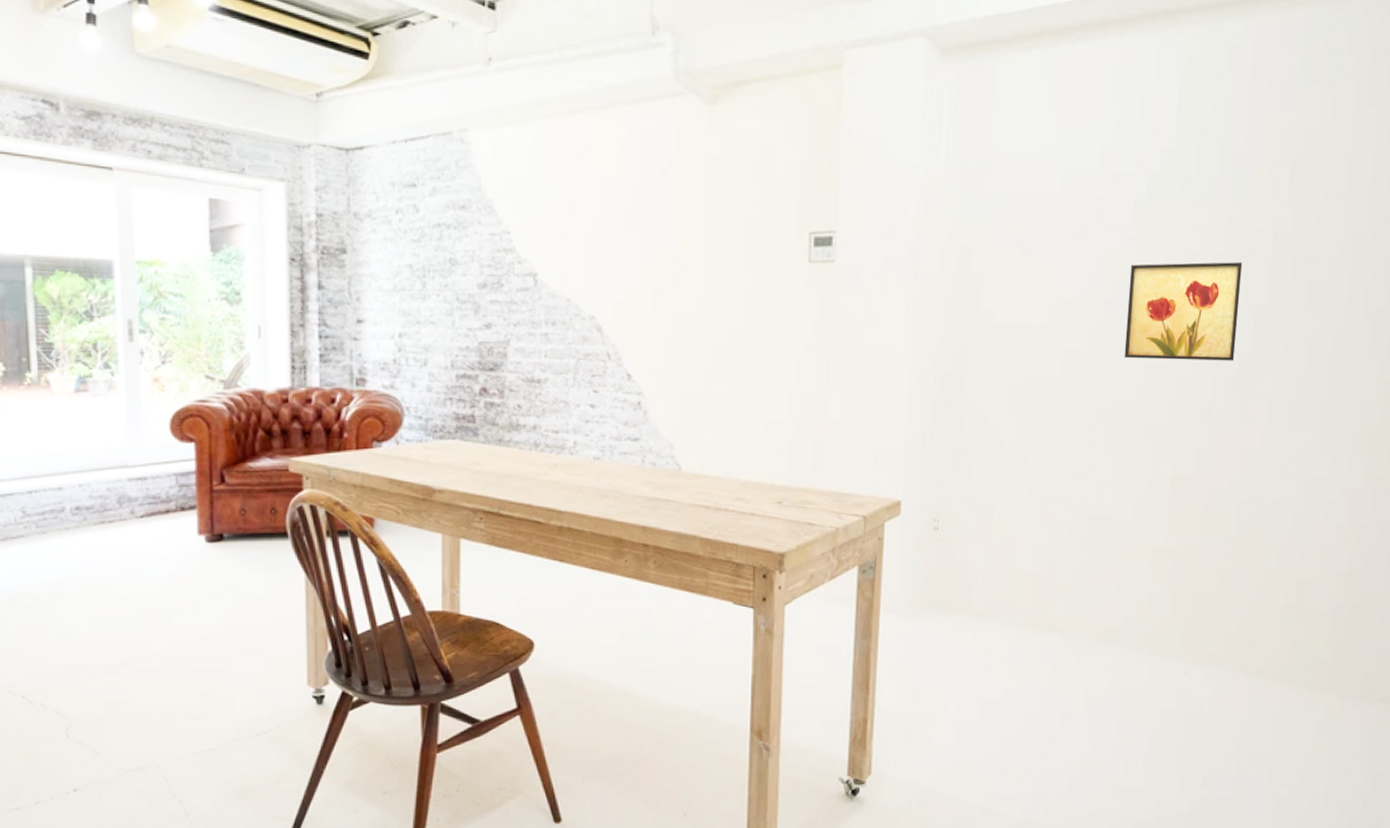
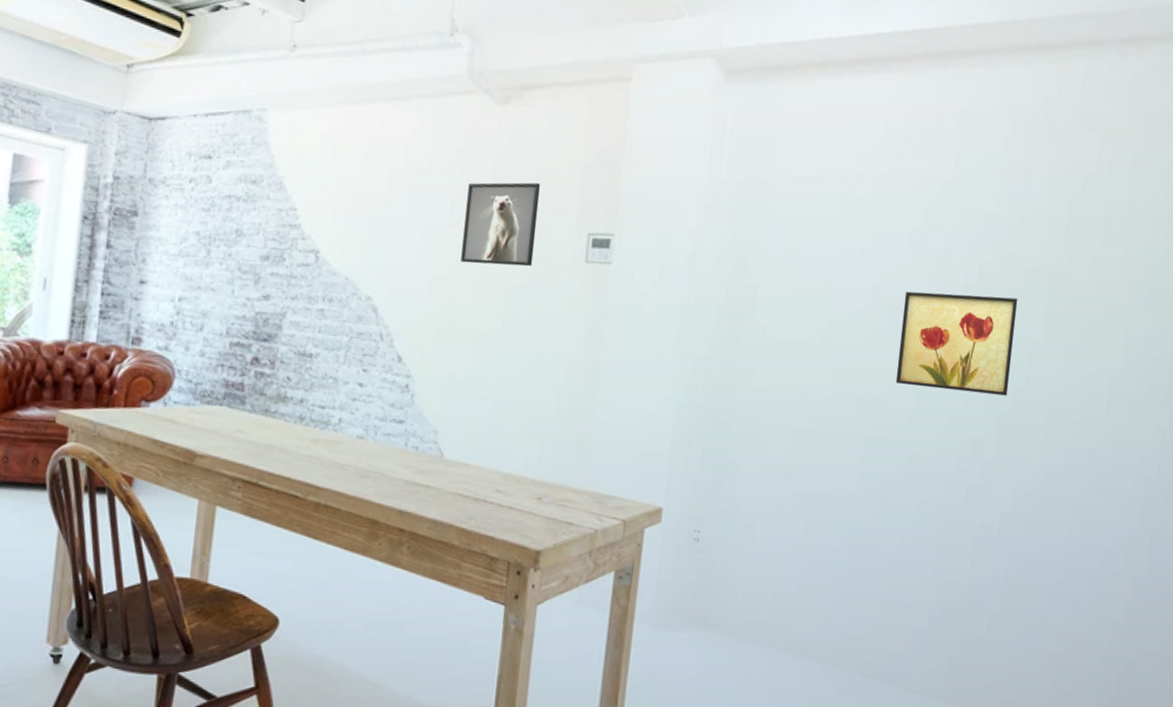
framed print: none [682,184,758,273] -> present [461,182,541,267]

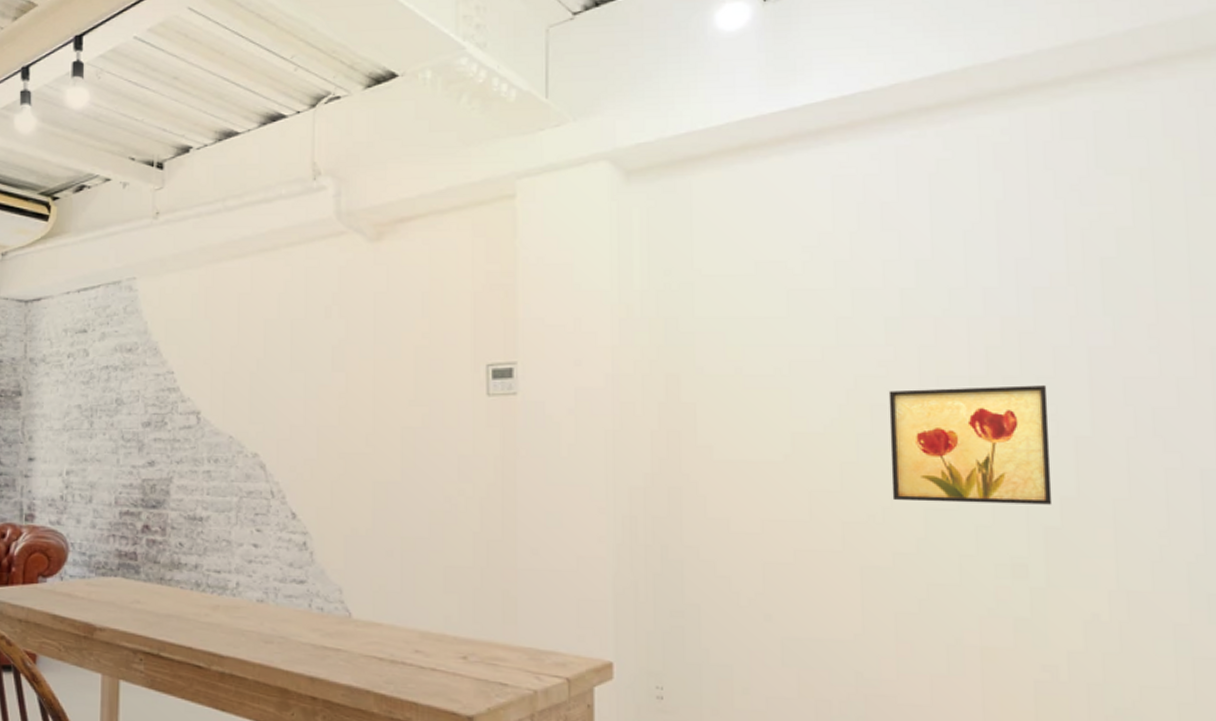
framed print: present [461,182,541,267] -> none [347,318,427,409]

